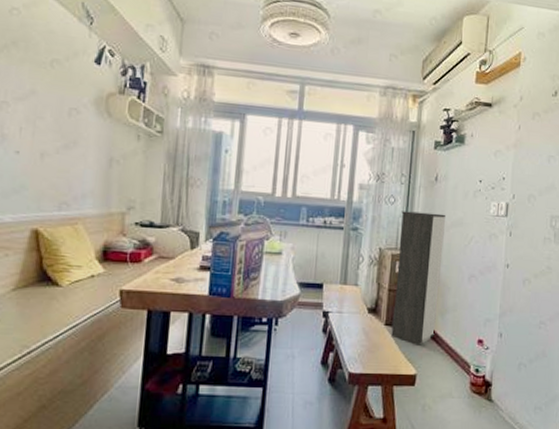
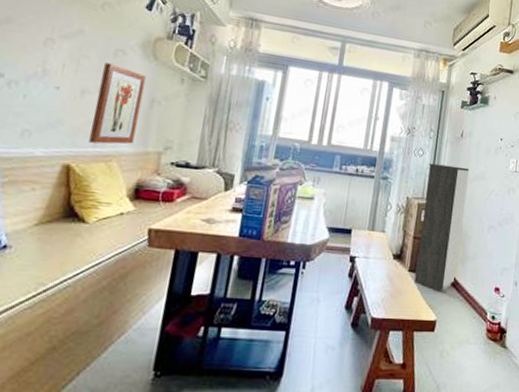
wall art: none [53,123,103,207] -> present [89,63,147,144]

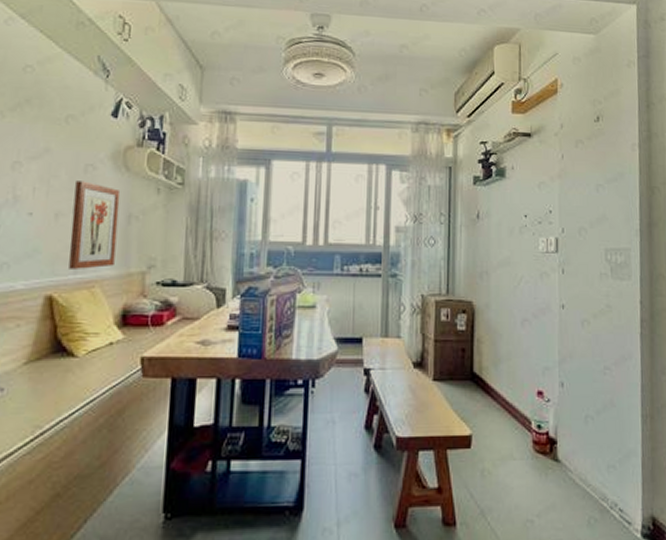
storage cabinet: present [414,163,469,292] -> none [441,253,491,401]

